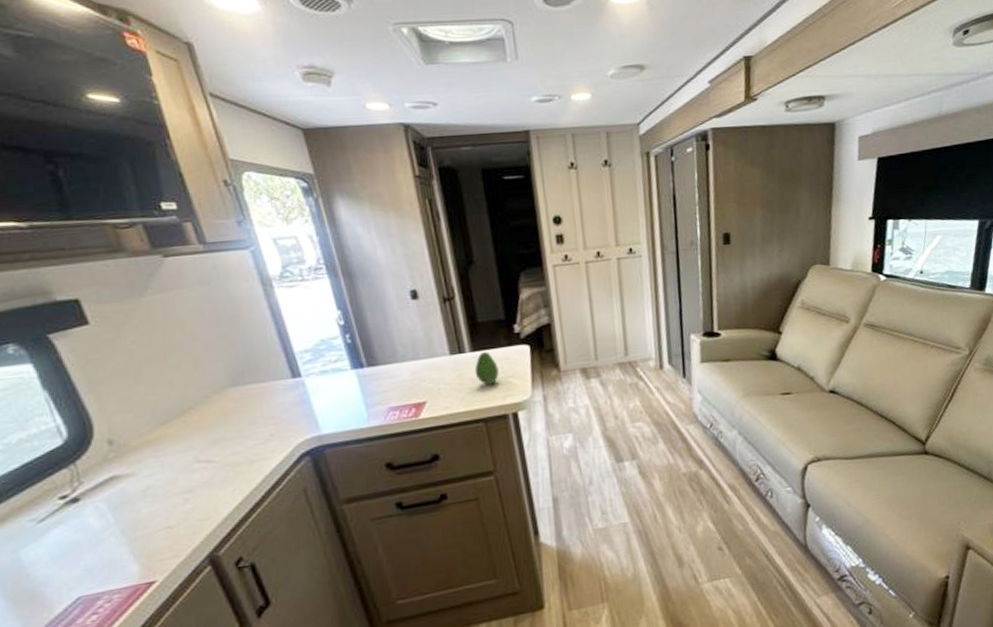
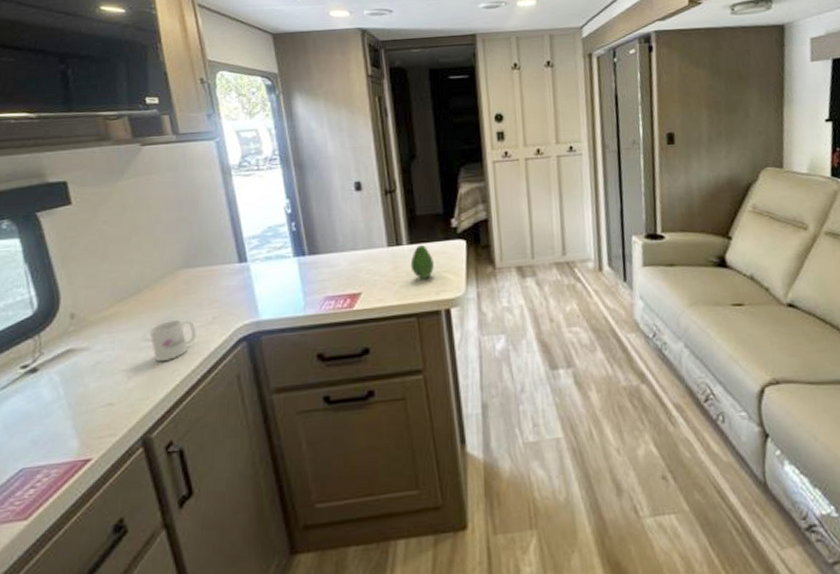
mug: none [201,438,254,482] -> present [149,319,196,362]

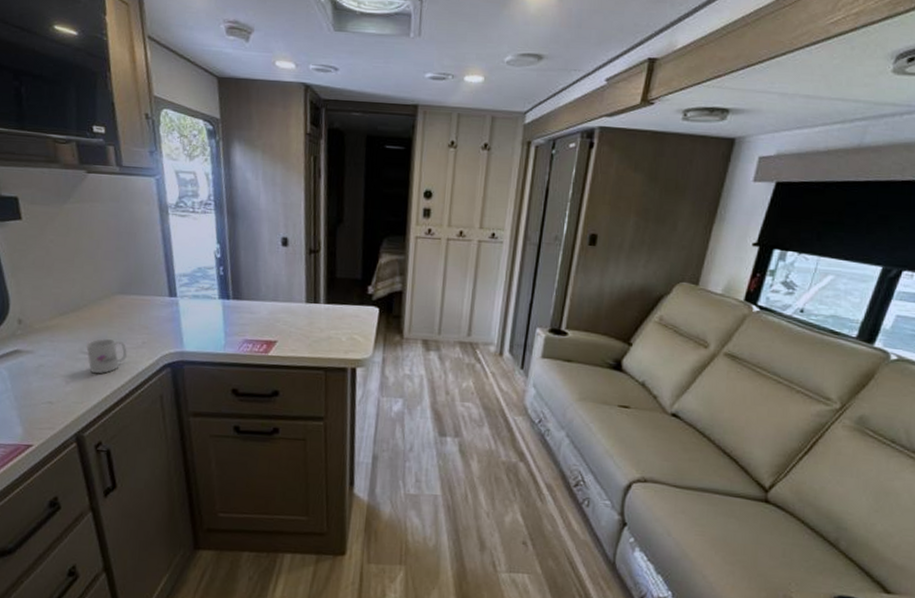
fruit: present [410,244,434,279] -> none [324,305,347,338]

